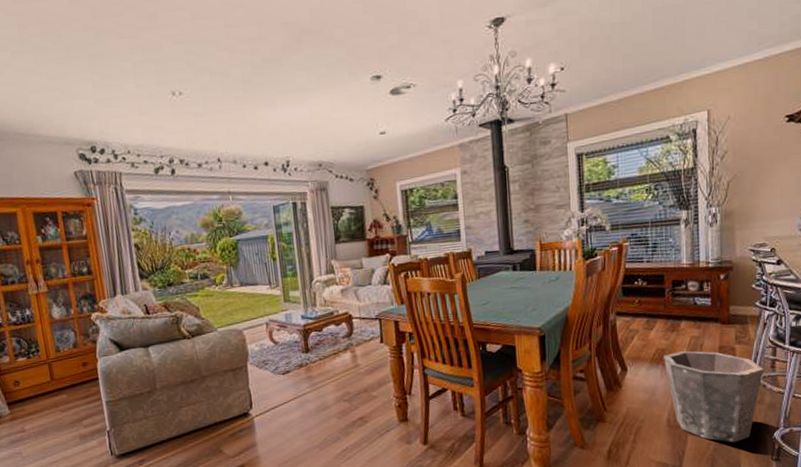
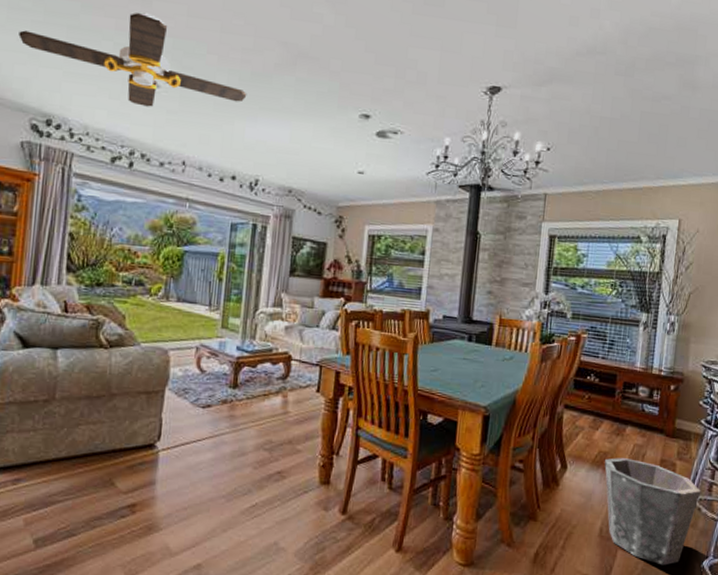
ceiling fan: none [48,26,262,116] -> present [18,12,247,107]

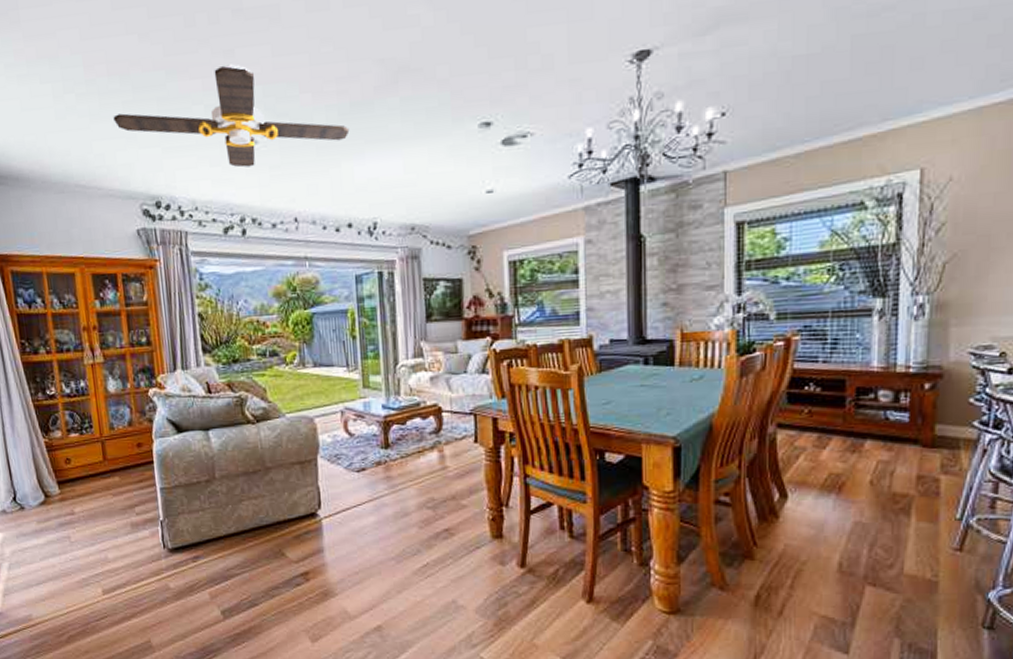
waste bin: present [604,457,701,566] -> none [838,478,980,601]

